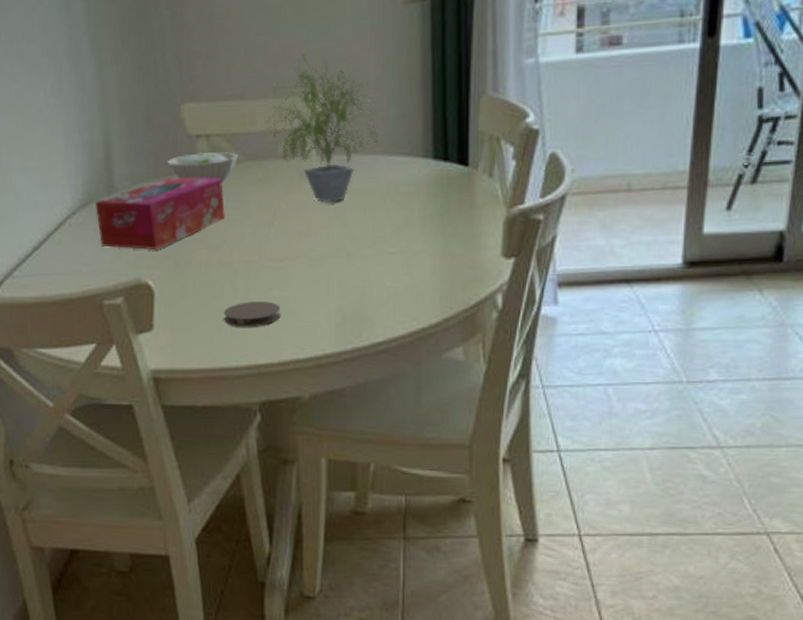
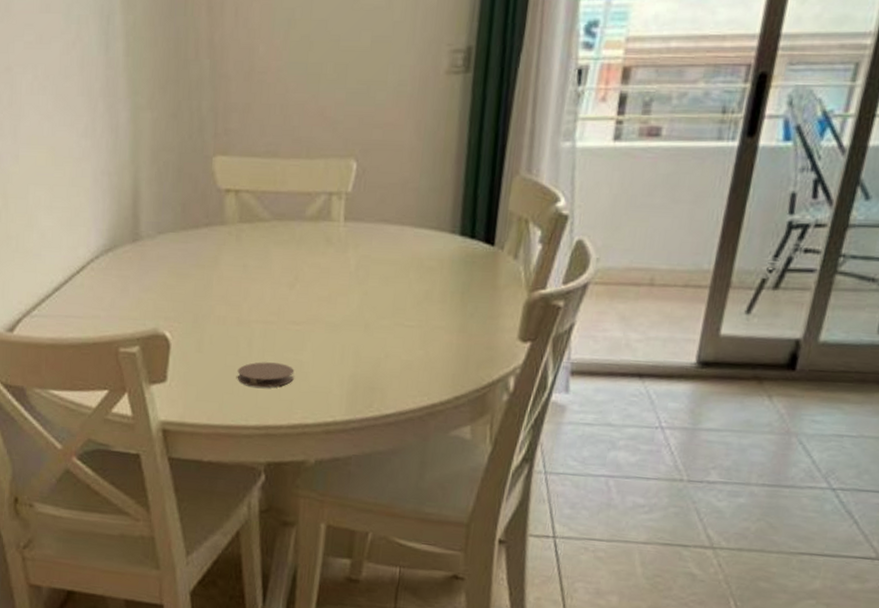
tissue box: present [95,177,226,250] -> none [119,230,249,301]
bowl: present [166,152,239,184] -> none [193,208,266,241]
potted plant: present [265,53,379,203] -> none [295,115,409,271]

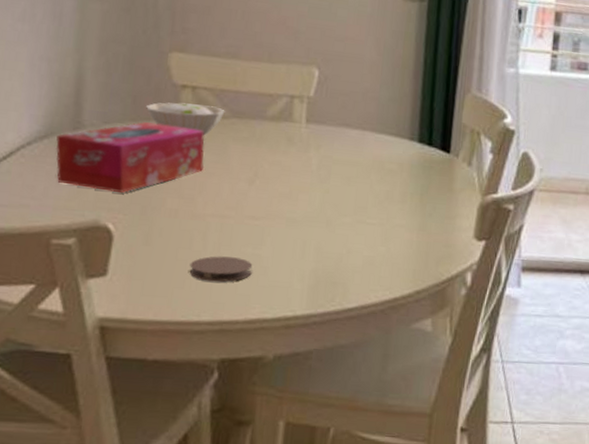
tissue box: none [119,230,249,301] -> present [55,122,205,193]
bowl: none [193,208,266,241] -> present [145,102,225,136]

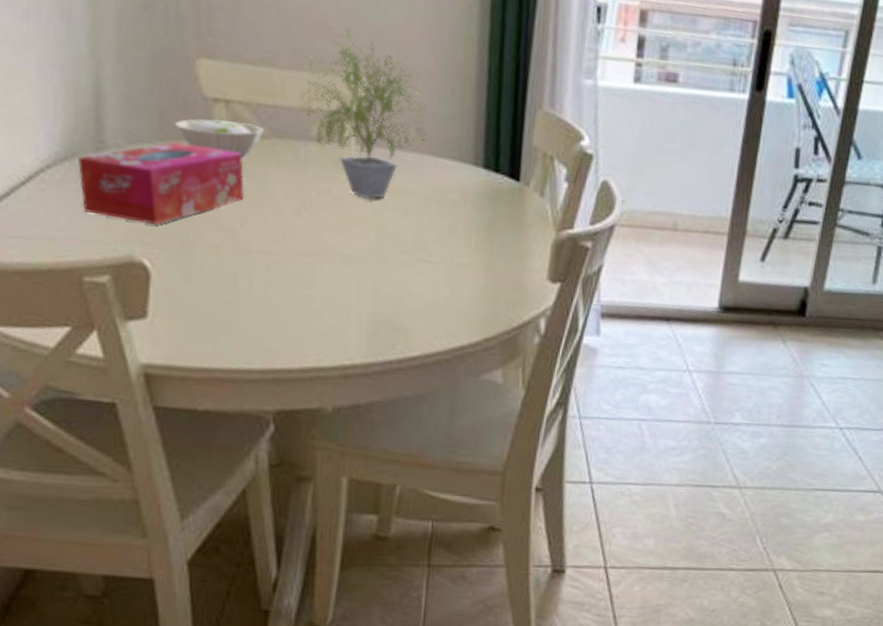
coaster: present [190,256,253,282] -> none [236,297,305,327]
potted plant: none [256,26,370,170] -> present [298,27,428,200]

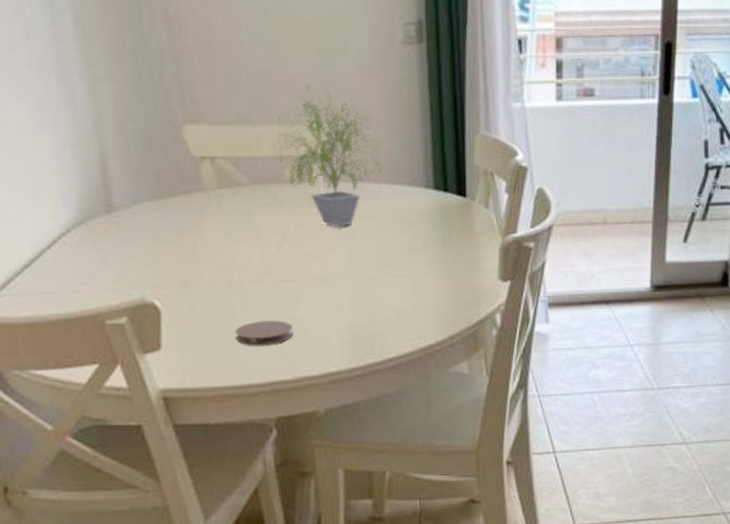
tissue box: present [78,142,245,224] -> none [92,198,234,269]
bowl: present [174,119,264,159] -> none [169,175,245,205]
coaster: none [236,297,305,327] -> present [235,321,293,346]

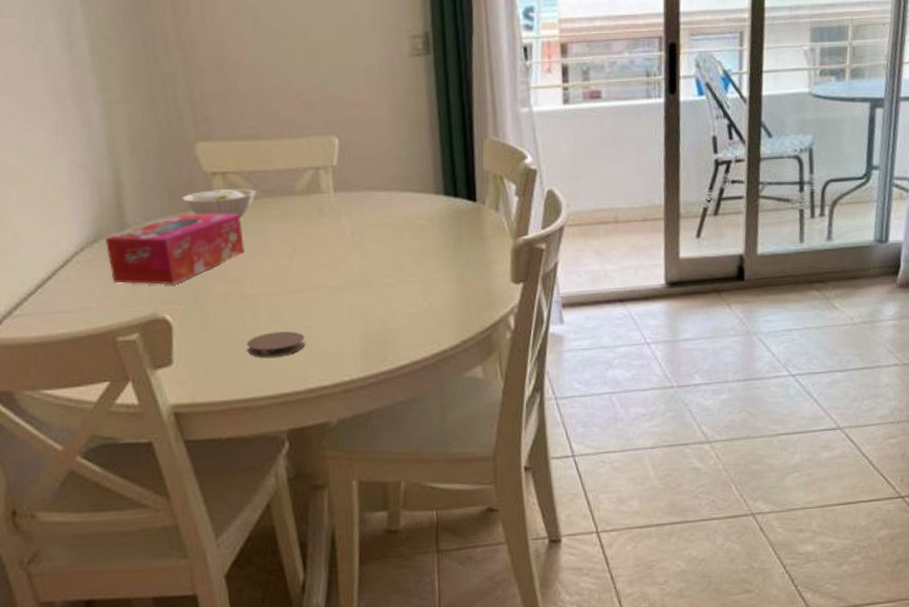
tissue box: none [92,198,234,269] -> present [106,213,246,285]
bowl: none [169,175,245,205] -> present [181,189,256,219]
potted plant: present [271,83,383,227] -> none [282,97,393,236]

